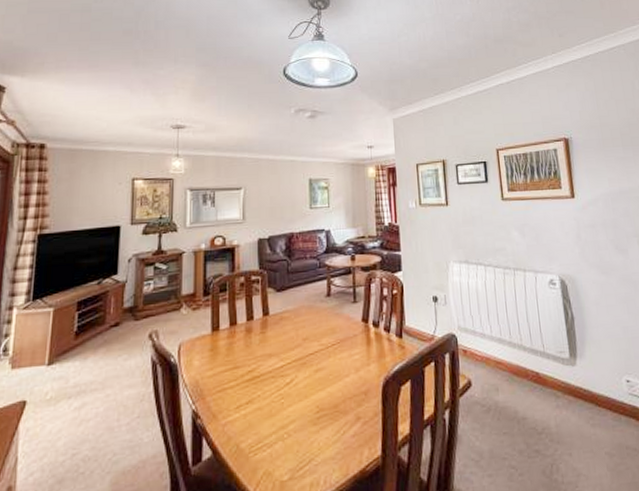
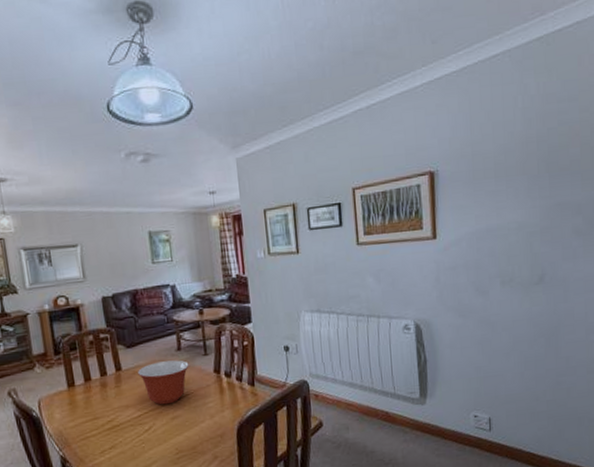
mixing bowl: none [284,306,337,355] -> present [137,360,189,405]

